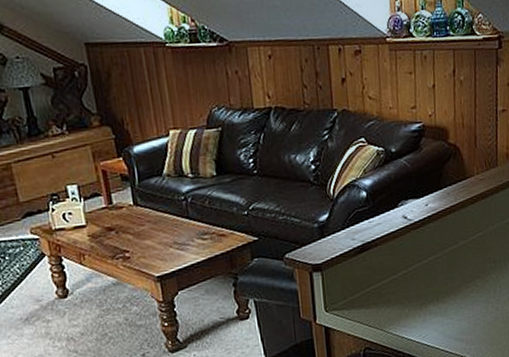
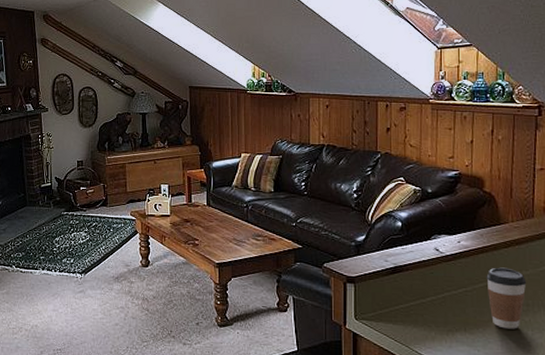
coffee cup: none [455,225,493,291] -> present [486,267,527,329]

